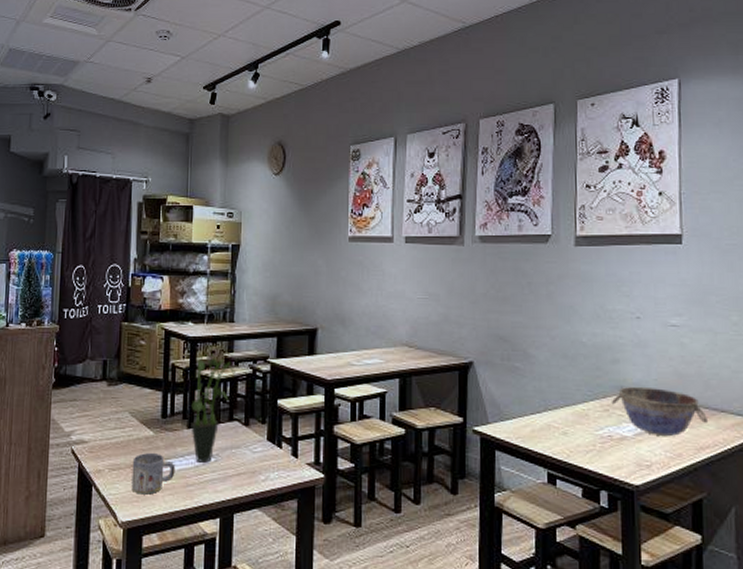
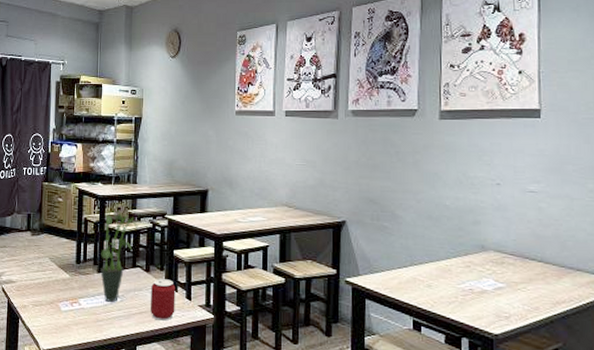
mug: present [131,453,176,495] -> none [51,292,88,328]
can: none [250,433,280,483] -> present [151,279,176,321]
bowl: present [611,387,708,437] -> none [472,246,564,292]

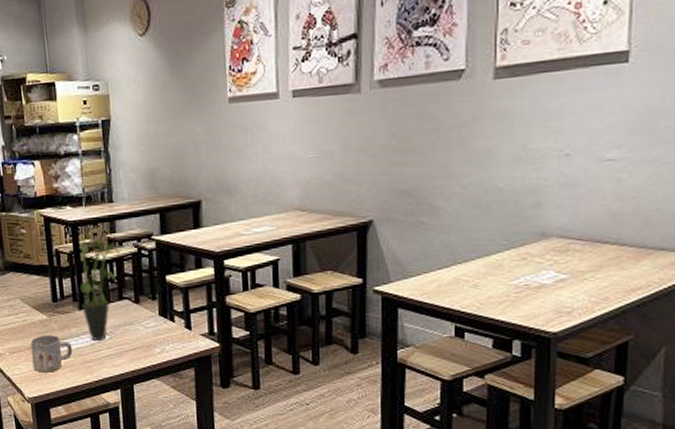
mug: none [51,292,88,328] -> present [30,335,73,373]
can: present [151,279,176,321] -> none [143,309,174,355]

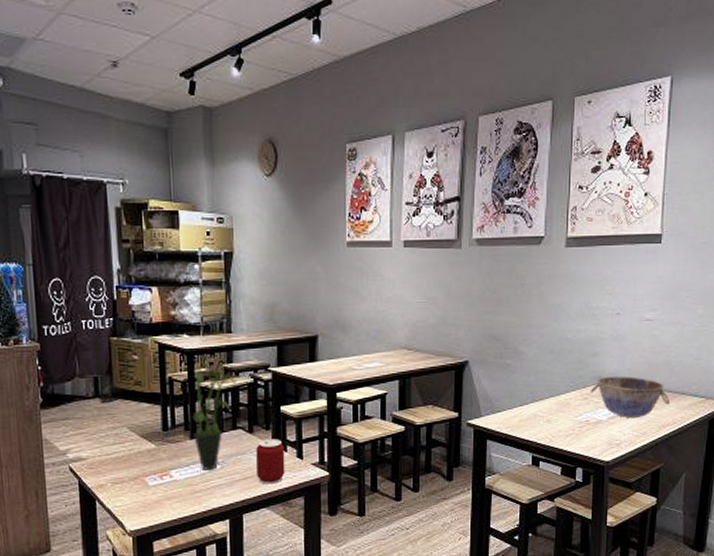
mug: present [30,335,73,373] -> none [136,465,181,504]
can: none [143,309,174,355] -> present [256,439,285,484]
bowl: none [529,230,642,282] -> present [590,376,670,419]

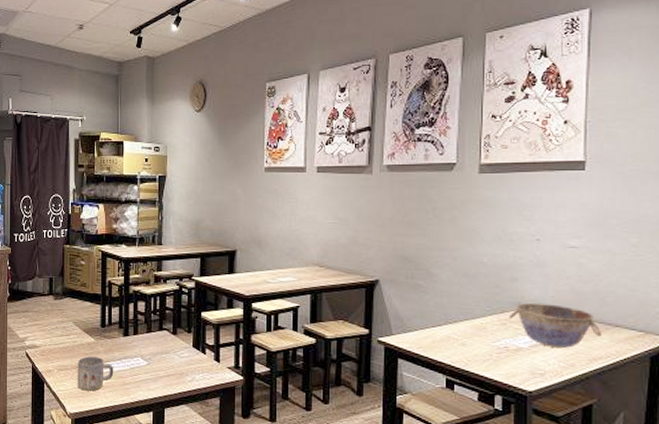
mug: none [136,465,181,504] -> present [77,356,114,391]
potted plant: present [193,365,238,470] -> none [126,272,165,365]
can: present [256,439,285,484] -> none [179,341,204,383]

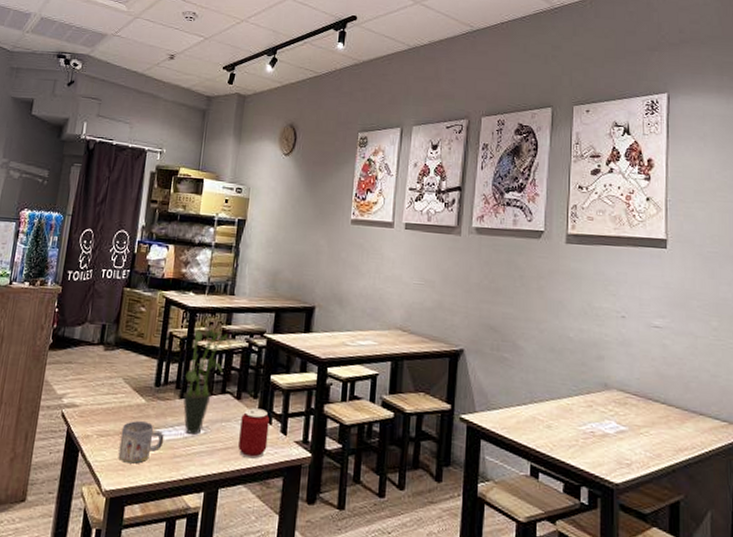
potted plant: none [126,272,165,365] -> present [183,324,233,435]
can: none [179,341,204,383] -> present [238,408,270,459]
bowl: present [508,303,601,349] -> none [594,384,686,437]

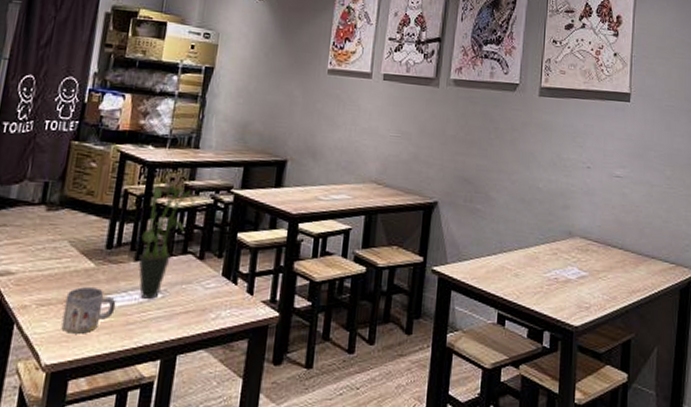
can: present [238,408,270,459] -> none [200,268,235,321]

